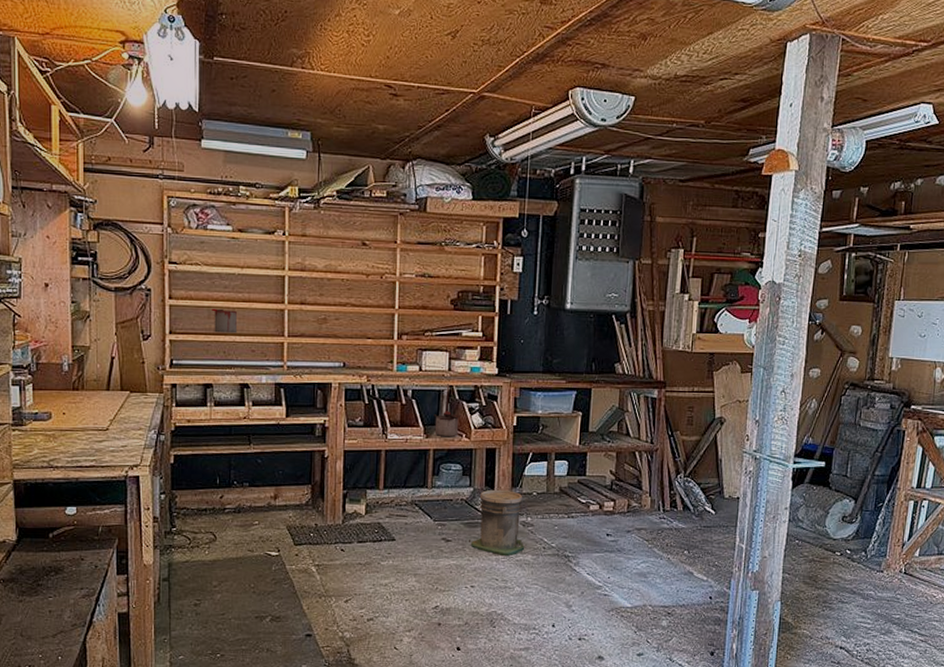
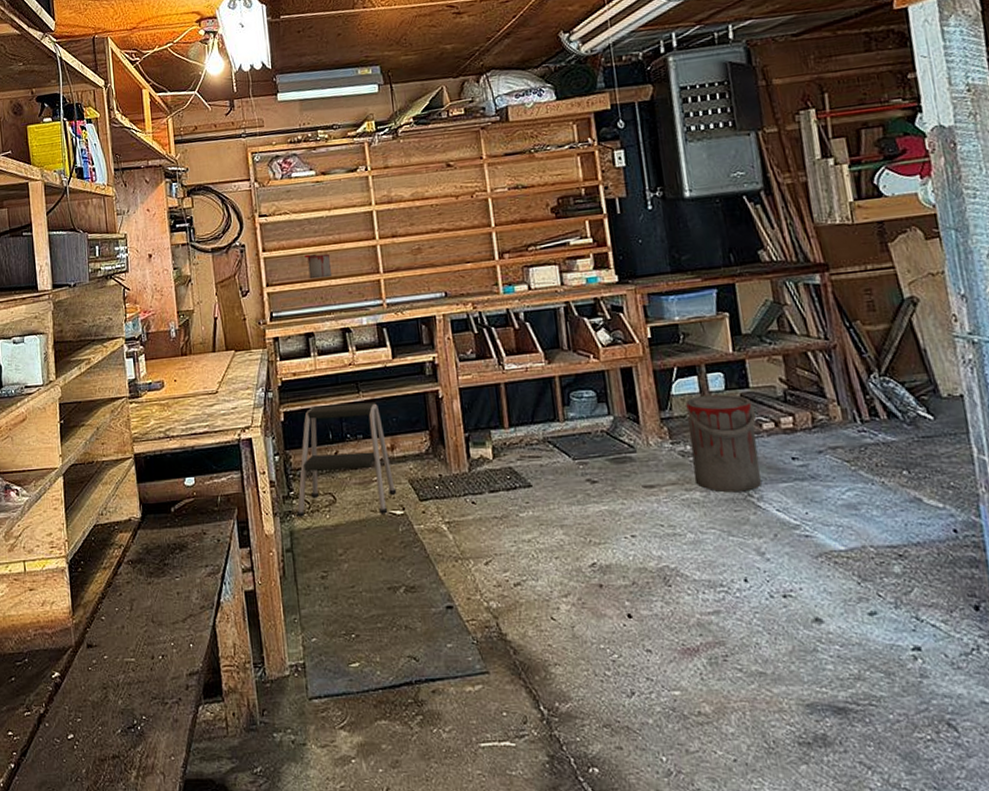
step stool: none [176,453,275,554] -> present [296,402,397,517]
paint can: present [434,384,460,438] -> none [553,300,585,361]
bucket: present [470,489,525,556] -> none [621,414,690,495]
paint can: none [529,478,587,558] -> present [685,394,761,493]

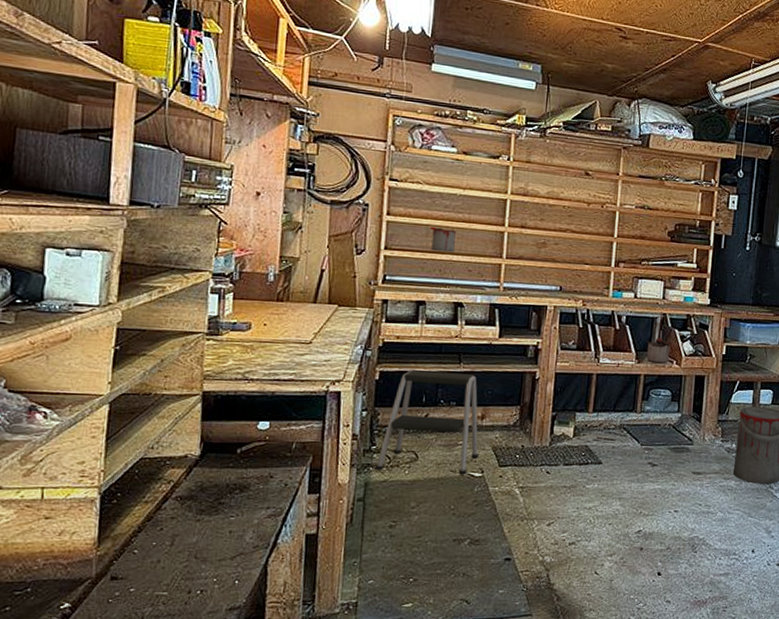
paint can: none [553,300,585,361] -> present [646,312,672,364]

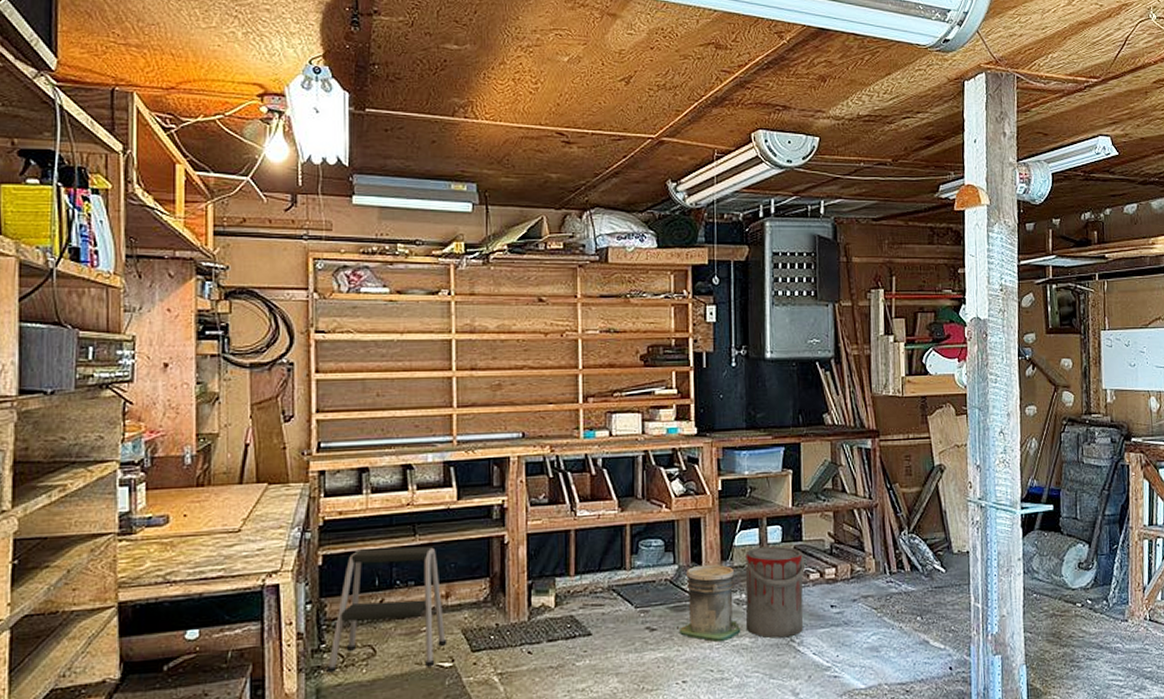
paint can: present [430,226,457,253] -> none [367,380,398,408]
paint can: present [646,312,672,364] -> none [628,449,659,510]
bucket: none [676,415,729,481] -> present [678,564,741,641]

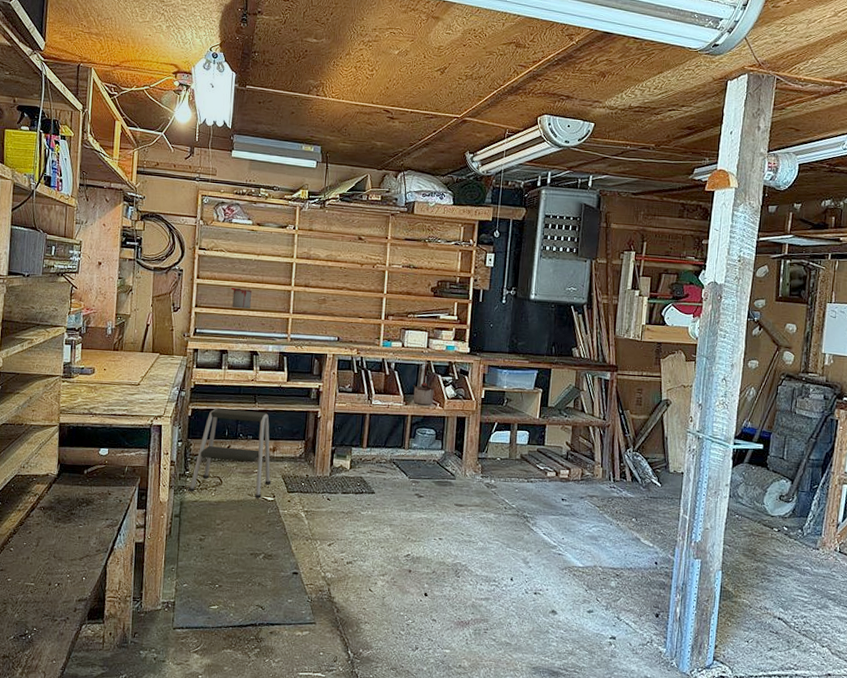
paint can: none [367,380,398,408] -> present [231,287,253,309]
paint can: none [628,449,659,510] -> present [413,359,436,406]
bucket: present [678,564,741,641] -> none [440,453,488,513]
paint can: present [745,546,806,638] -> none [492,445,545,518]

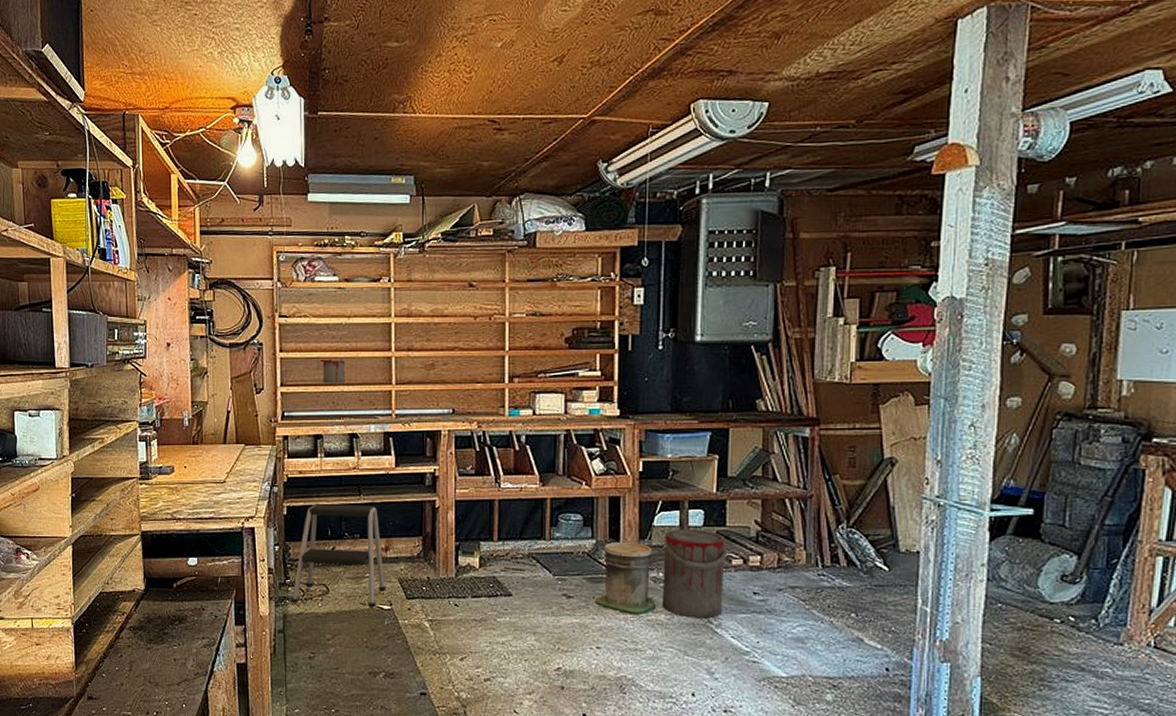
paint can: present [413,359,436,406] -> none [550,428,579,485]
bucket: none [440,453,488,513] -> present [594,541,657,615]
paint can: none [492,445,545,518] -> present [661,529,728,619]

